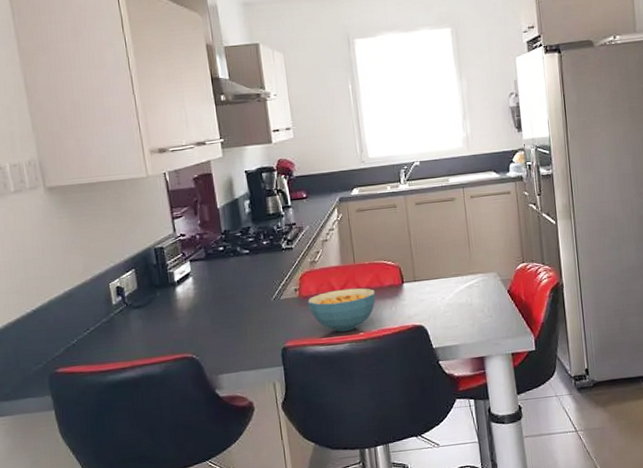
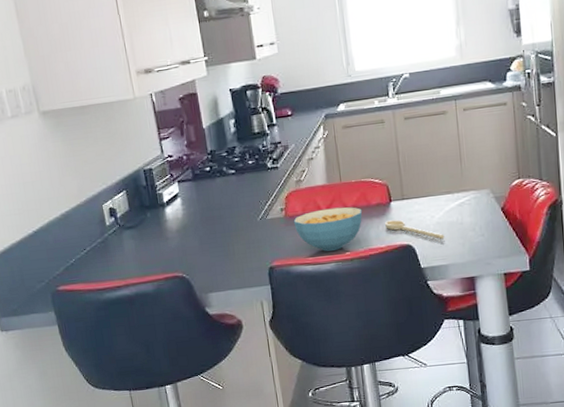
spoon: none [398,301,455,321] -> present [385,219,445,240]

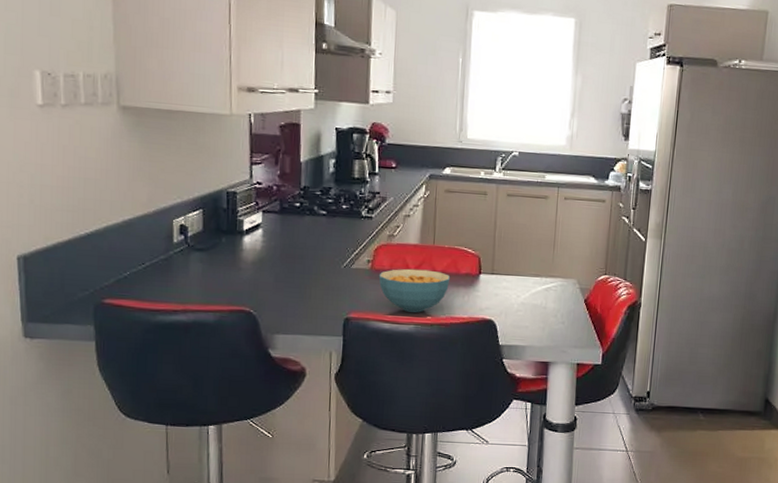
spoon: present [385,219,445,240] -> none [471,292,527,321]

